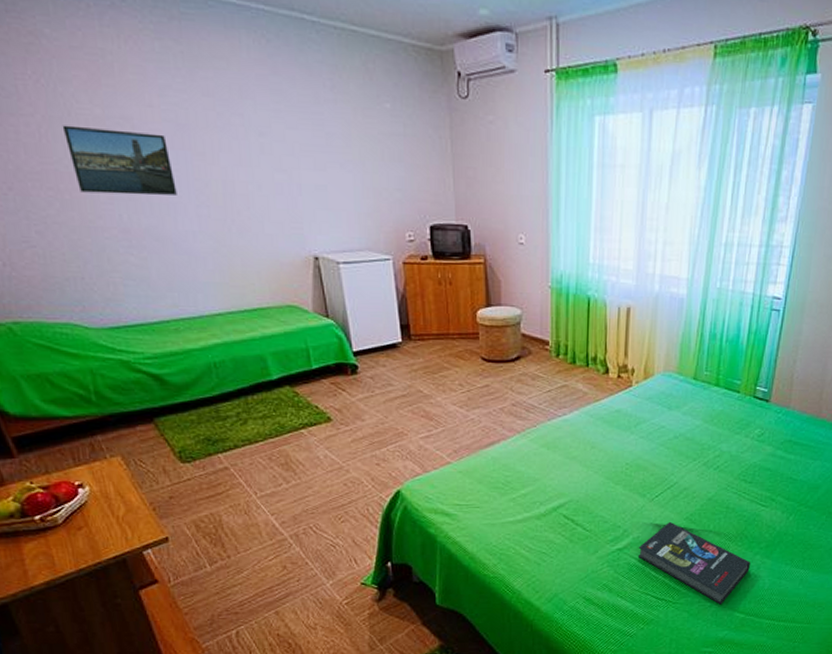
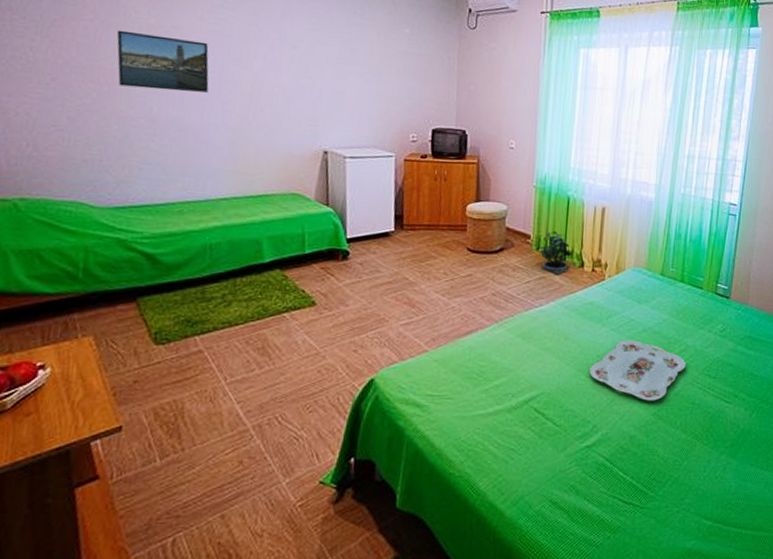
potted plant: none [559,336,595,383] -> present [539,231,572,275]
serving tray: none [619,447,720,506] -> present [590,340,686,401]
book: present [637,521,750,605] -> none [606,417,716,510]

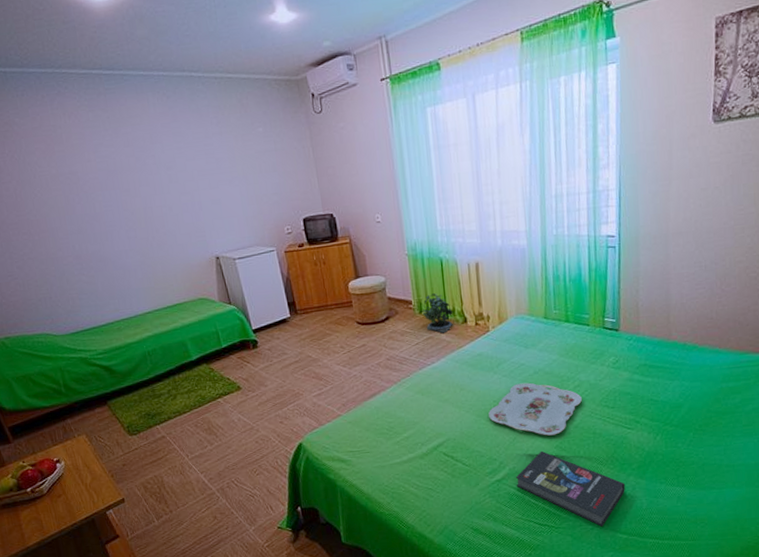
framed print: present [116,30,209,93] -> none [30,180,112,233]
book: none [606,417,716,510] -> present [515,450,625,527]

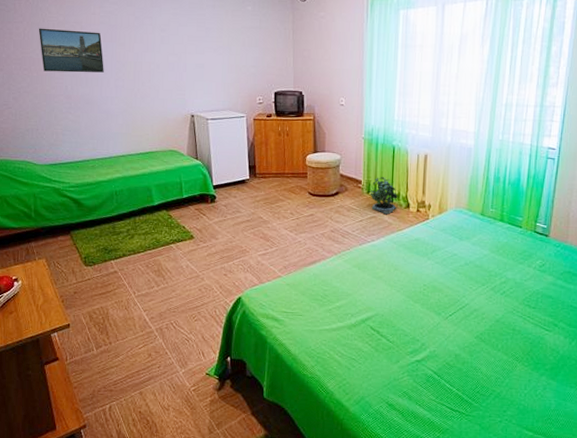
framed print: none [30,180,112,233] -> present [38,28,104,73]
serving tray: present [488,382,582,436] -> none [417,272,506,326]
book: present [515,450,625,527] -> none [434,338,537,421]

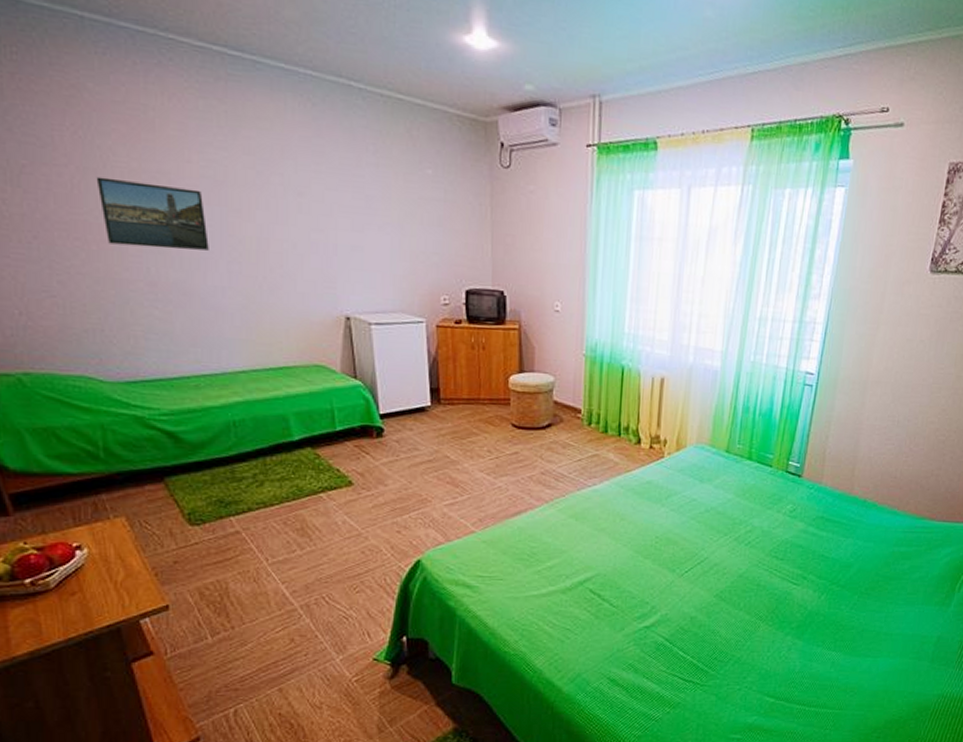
potted plant: present [369,177,398,215] -> none [591,405,627,453]

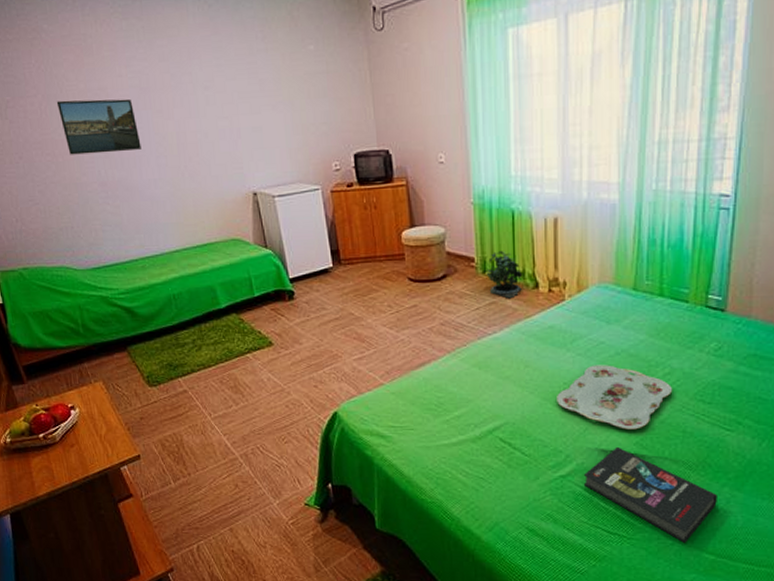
potted plant: none [591,405,627,453] -> present [486,251,523,299]
serving tray: none [648,520,751,583] -> present [557,365,672,430]
book: none [665,598,781,688] -> present [583,446,717,543]

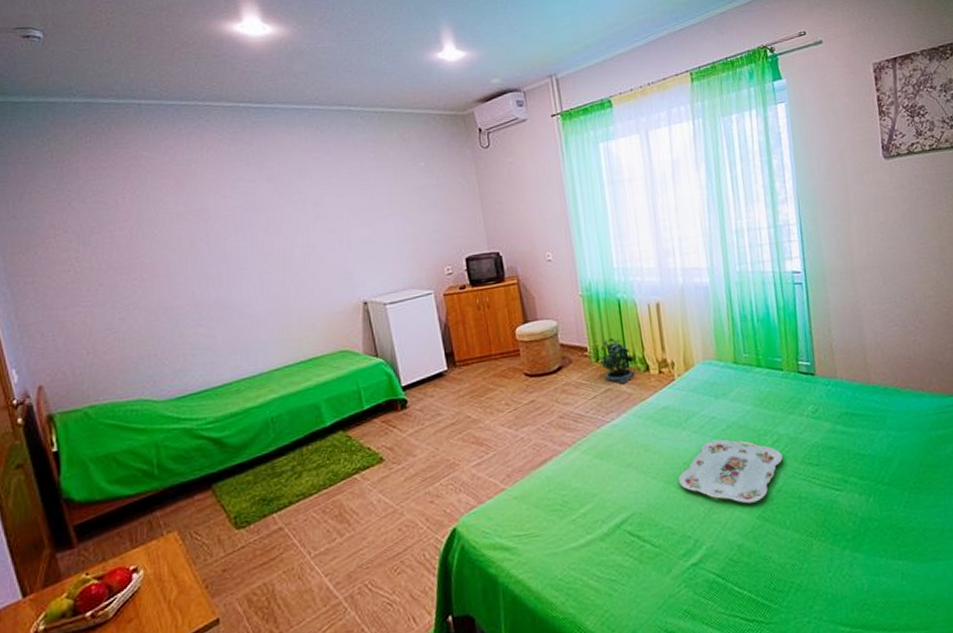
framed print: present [56,98,141,155] -> none [150,218,243,278]
book: present [583,446,717,543] -> none [714,522,842,619]

